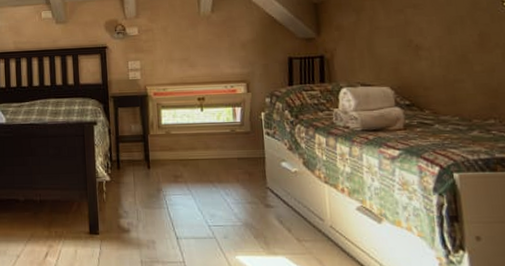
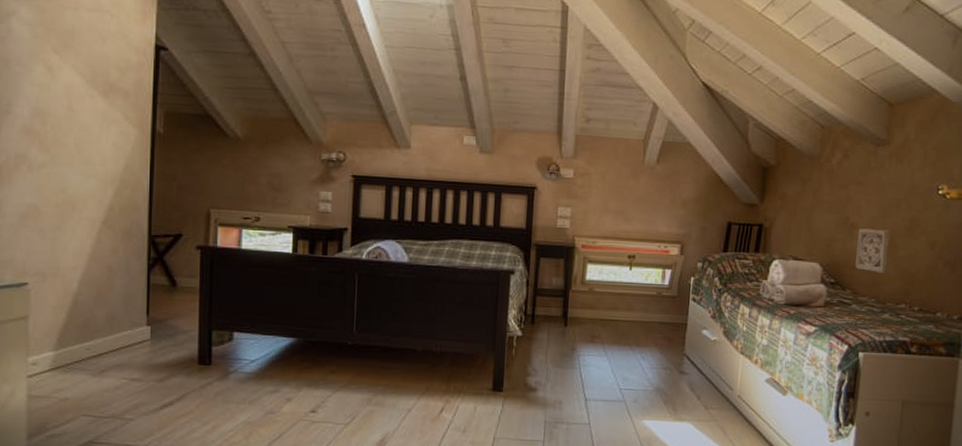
wall ornament: none [425,47,465,91] -> present [855,228,890,274]

